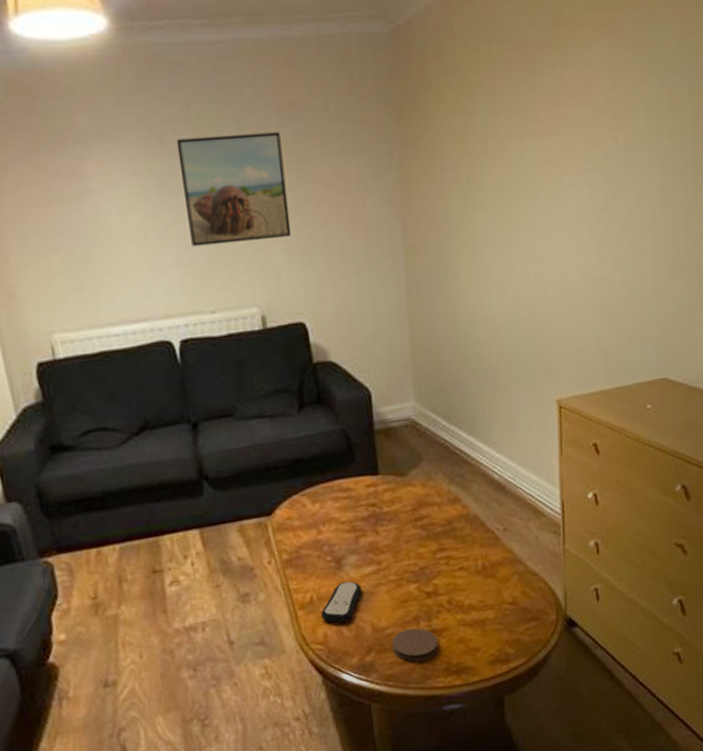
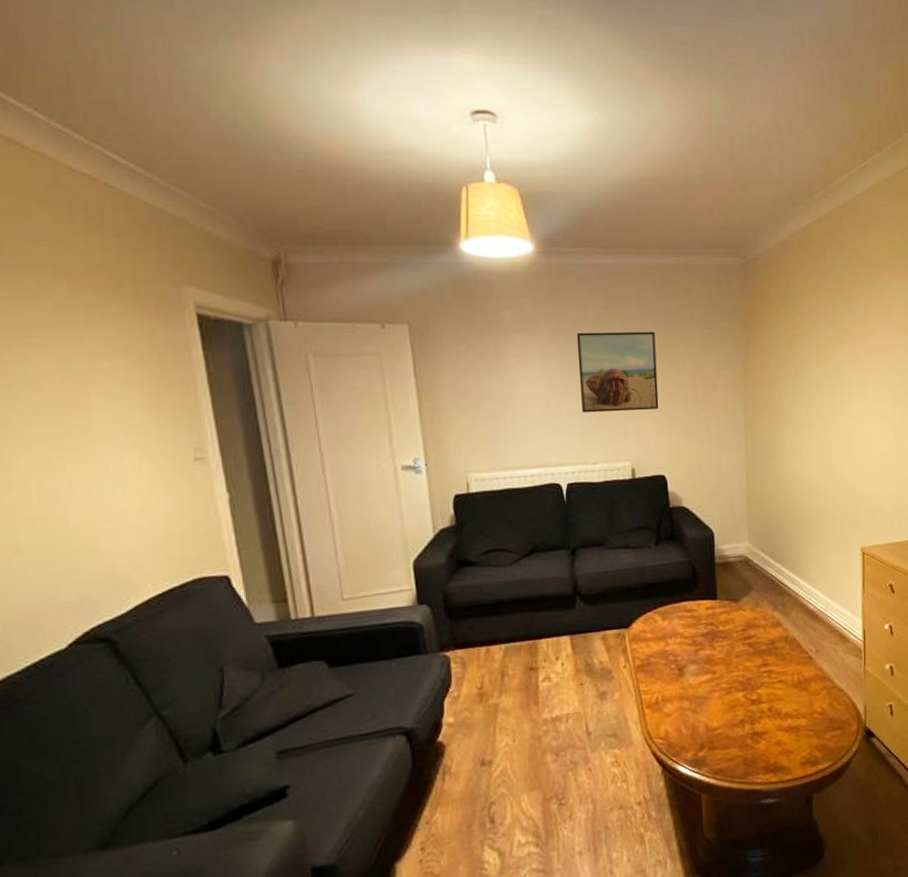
remote control: present [320,581,362,623] -> none [663,686,699,722]
coaster: present [391,627,439,662] -> none [721,729,759,759]

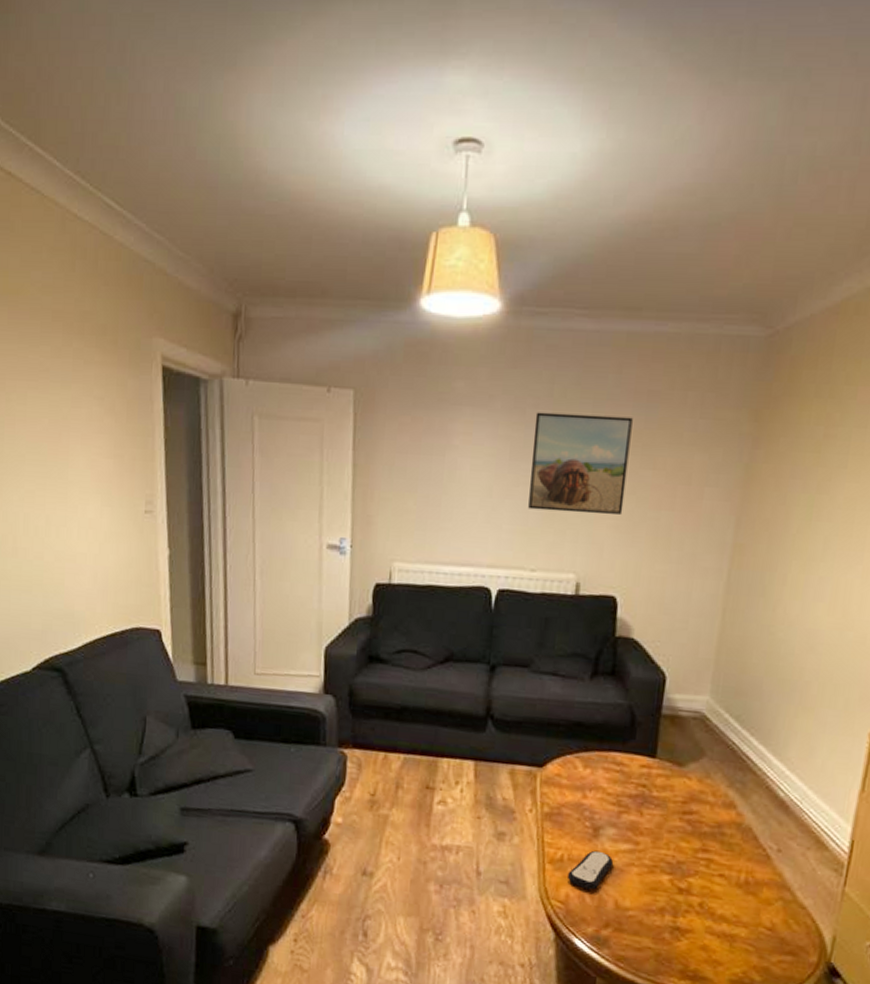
remote control: none [663,686,699,722] -> present [566,850,614,890]

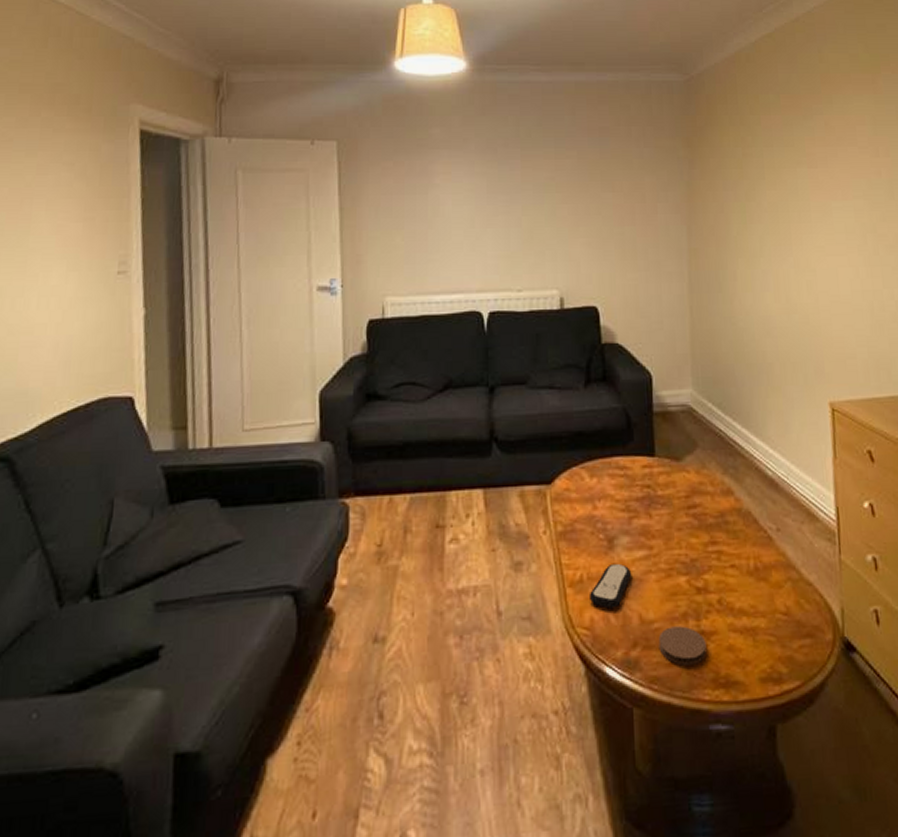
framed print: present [528,412,633,515] -> none [506,150,592,235]
coaster: none [630,917,680,955] -> present [658,626,707,665]

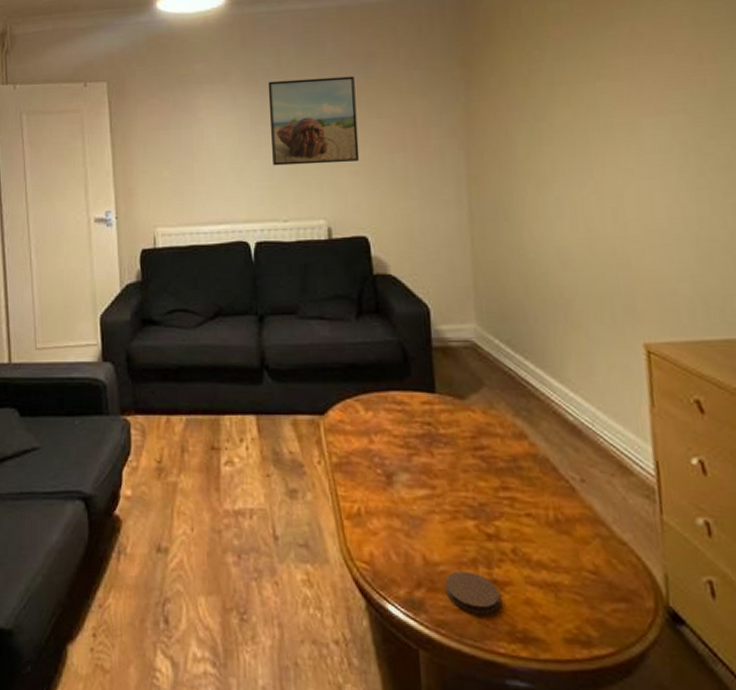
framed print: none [506,150,592,235] -> present [268,76,360,166]
remote control: present [588,563,632,609] -> none [367,499,414,546]

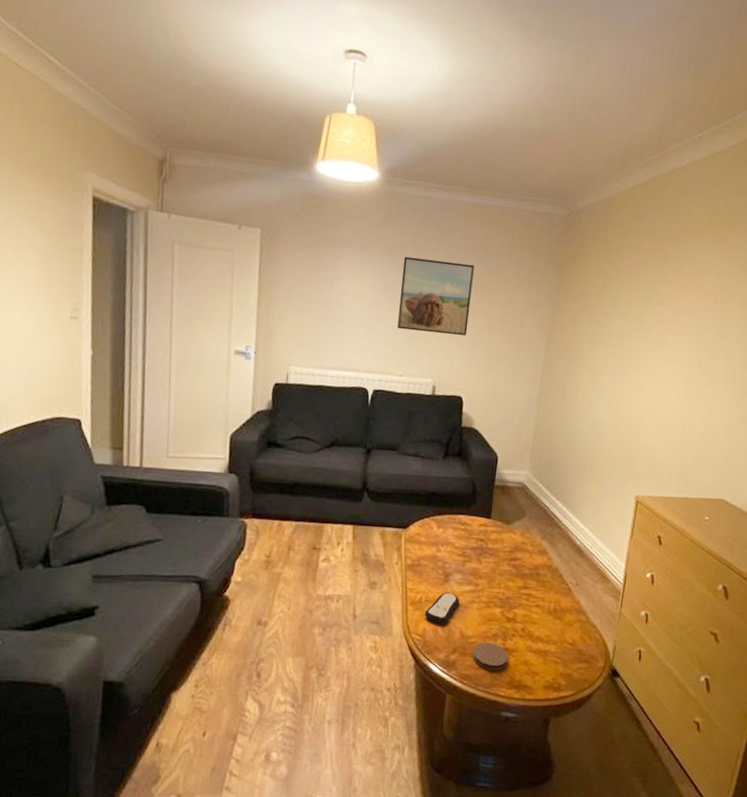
remote control: none [367,499,414,546] -> present [424,592,460,624]

